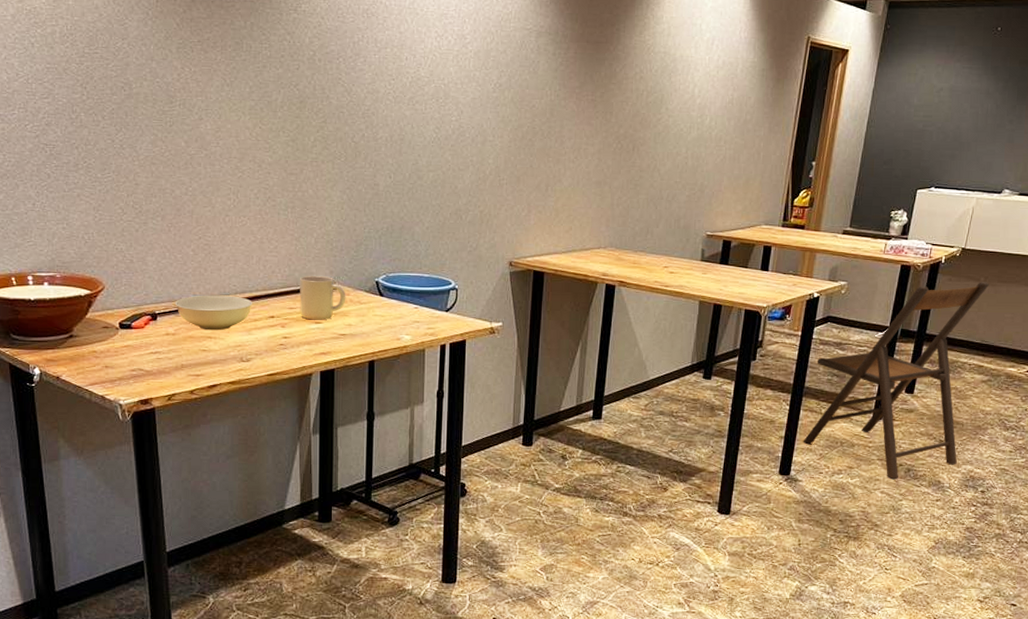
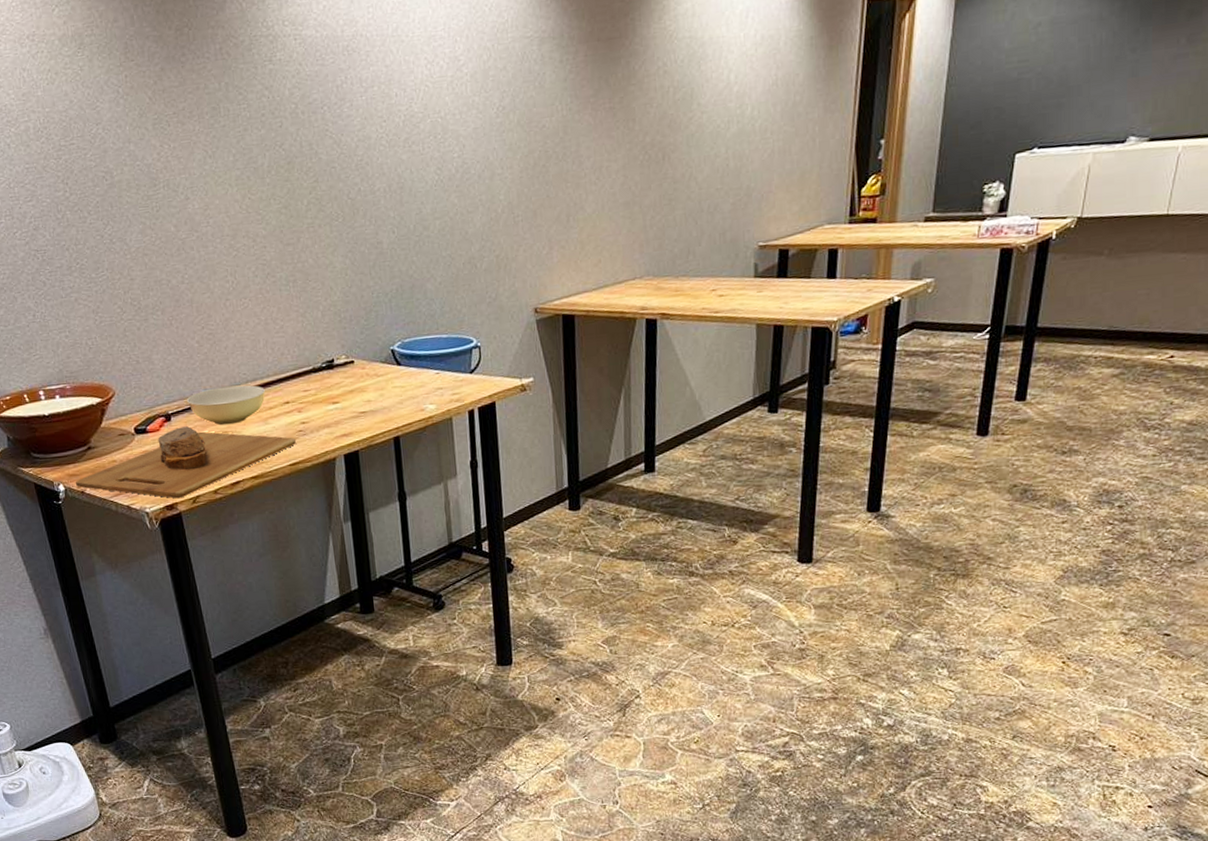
cutting board: none [51,327,277,394] -> present [75,426,297,499]
mug: present [300,275,346,320] -> none [311,350,362,401]
folding chair: present [803,282,989,480] -> none [893,254,1115,504]

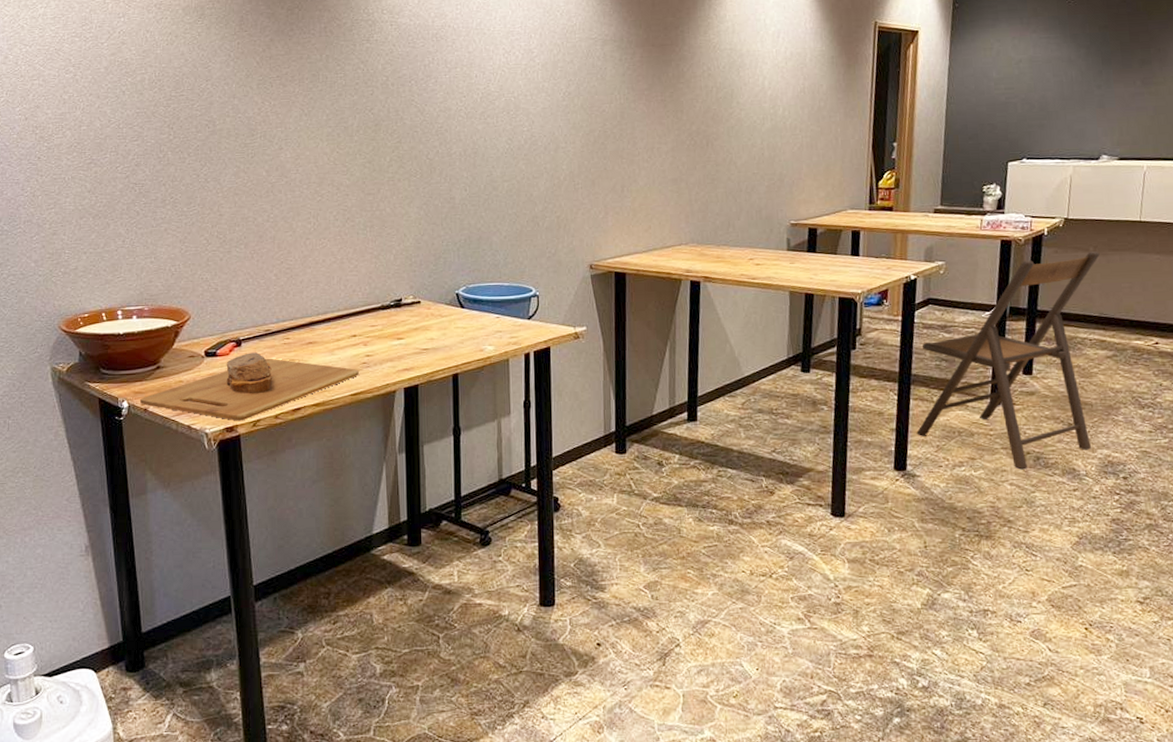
bowl: present [186,385,265,426] -> none [258,317,334,354]
folding chair: none [893,254,1115,504] -> present [916,251,1100,470]

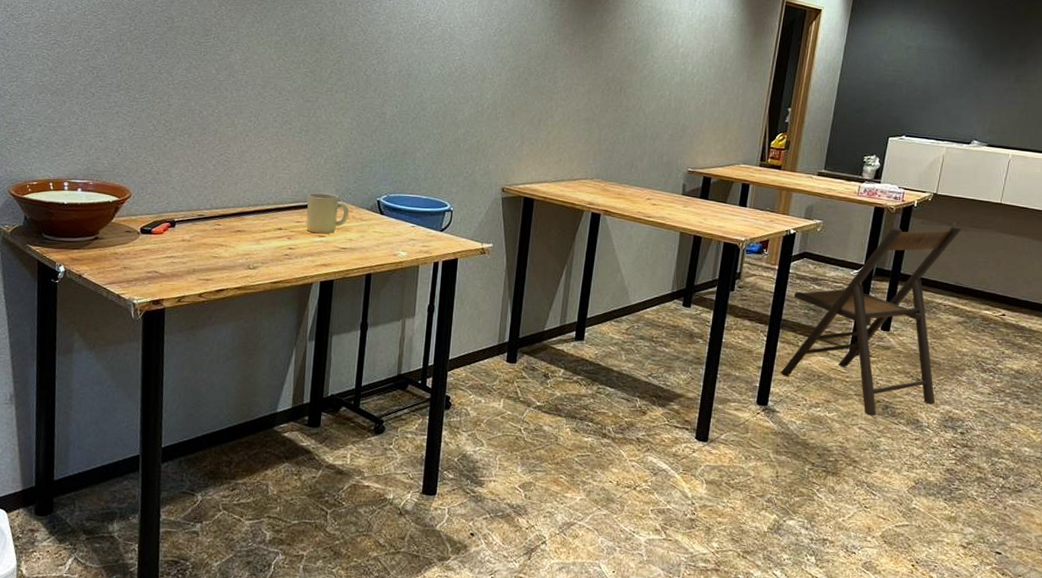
cutting board: present [139,352,360,421] -> none [75,234,281,296]
mug: none [381,291,427,337] -> present [305,192,349,234]

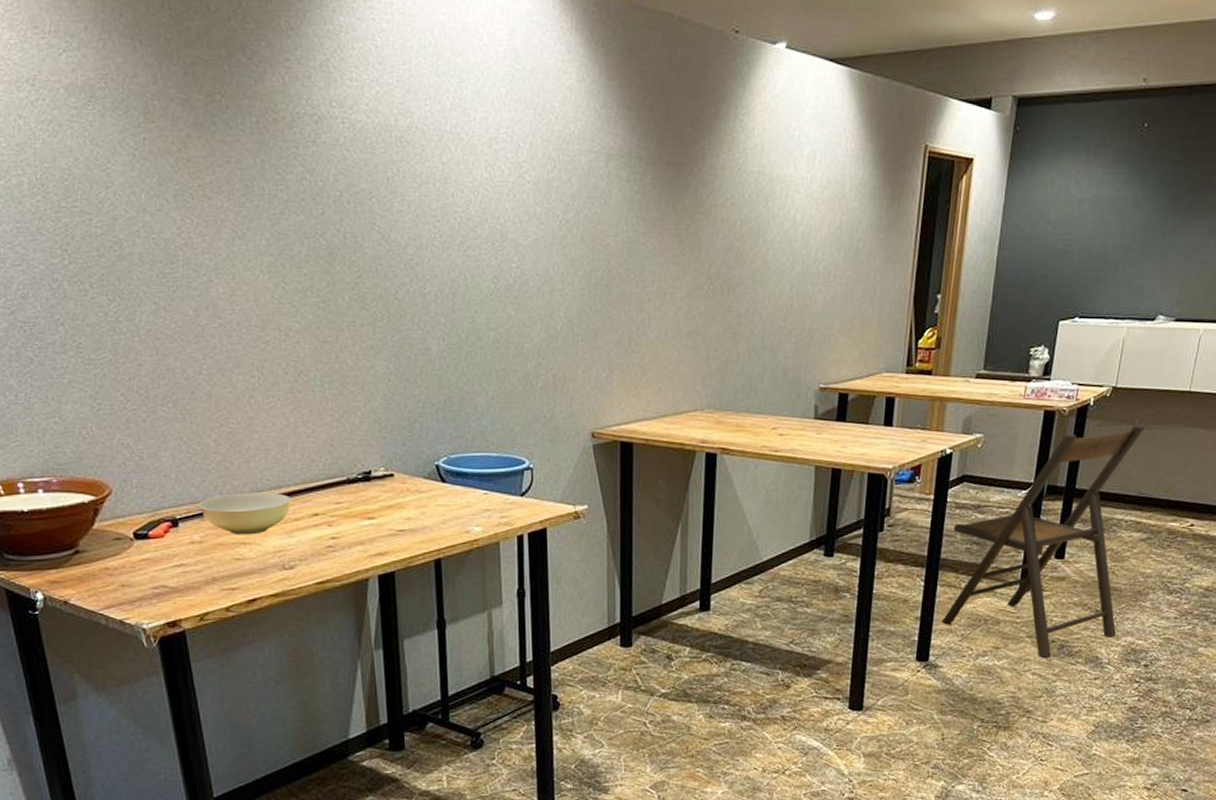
bowl: none [192,206,263,240] -> present [198,492,291,535]
mug: present [305,192,349,234] -> none [345,461,402,516]

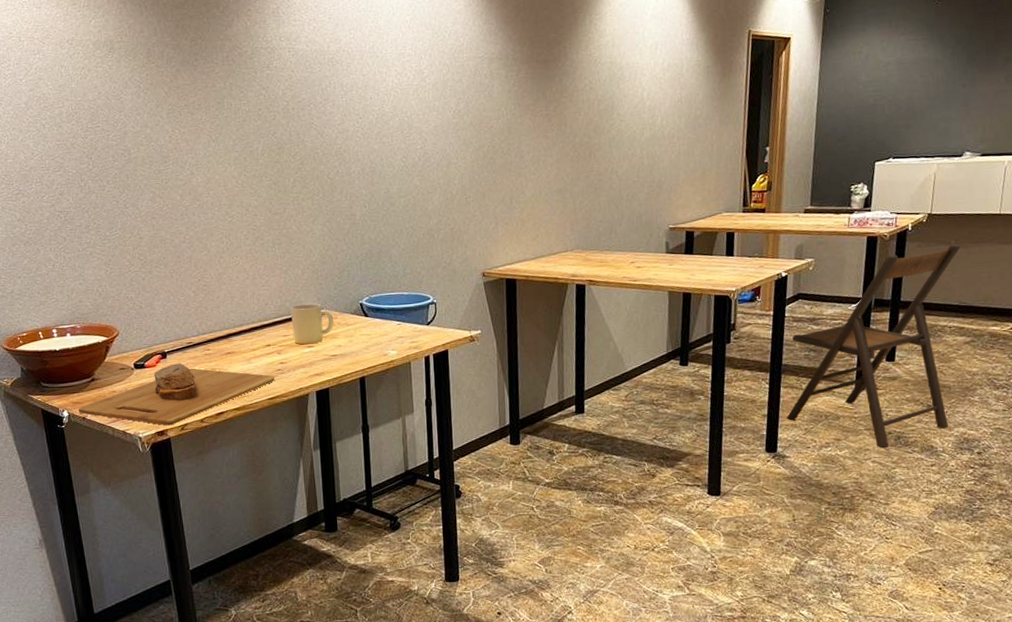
cutting board: none [56,534,325,615] -> present [78,363,275,426]
bowl: present [198,492,291,535] -> none [181,329,250,363]
mug: none [345,461,402,516] -> present [291,303,334,345]

